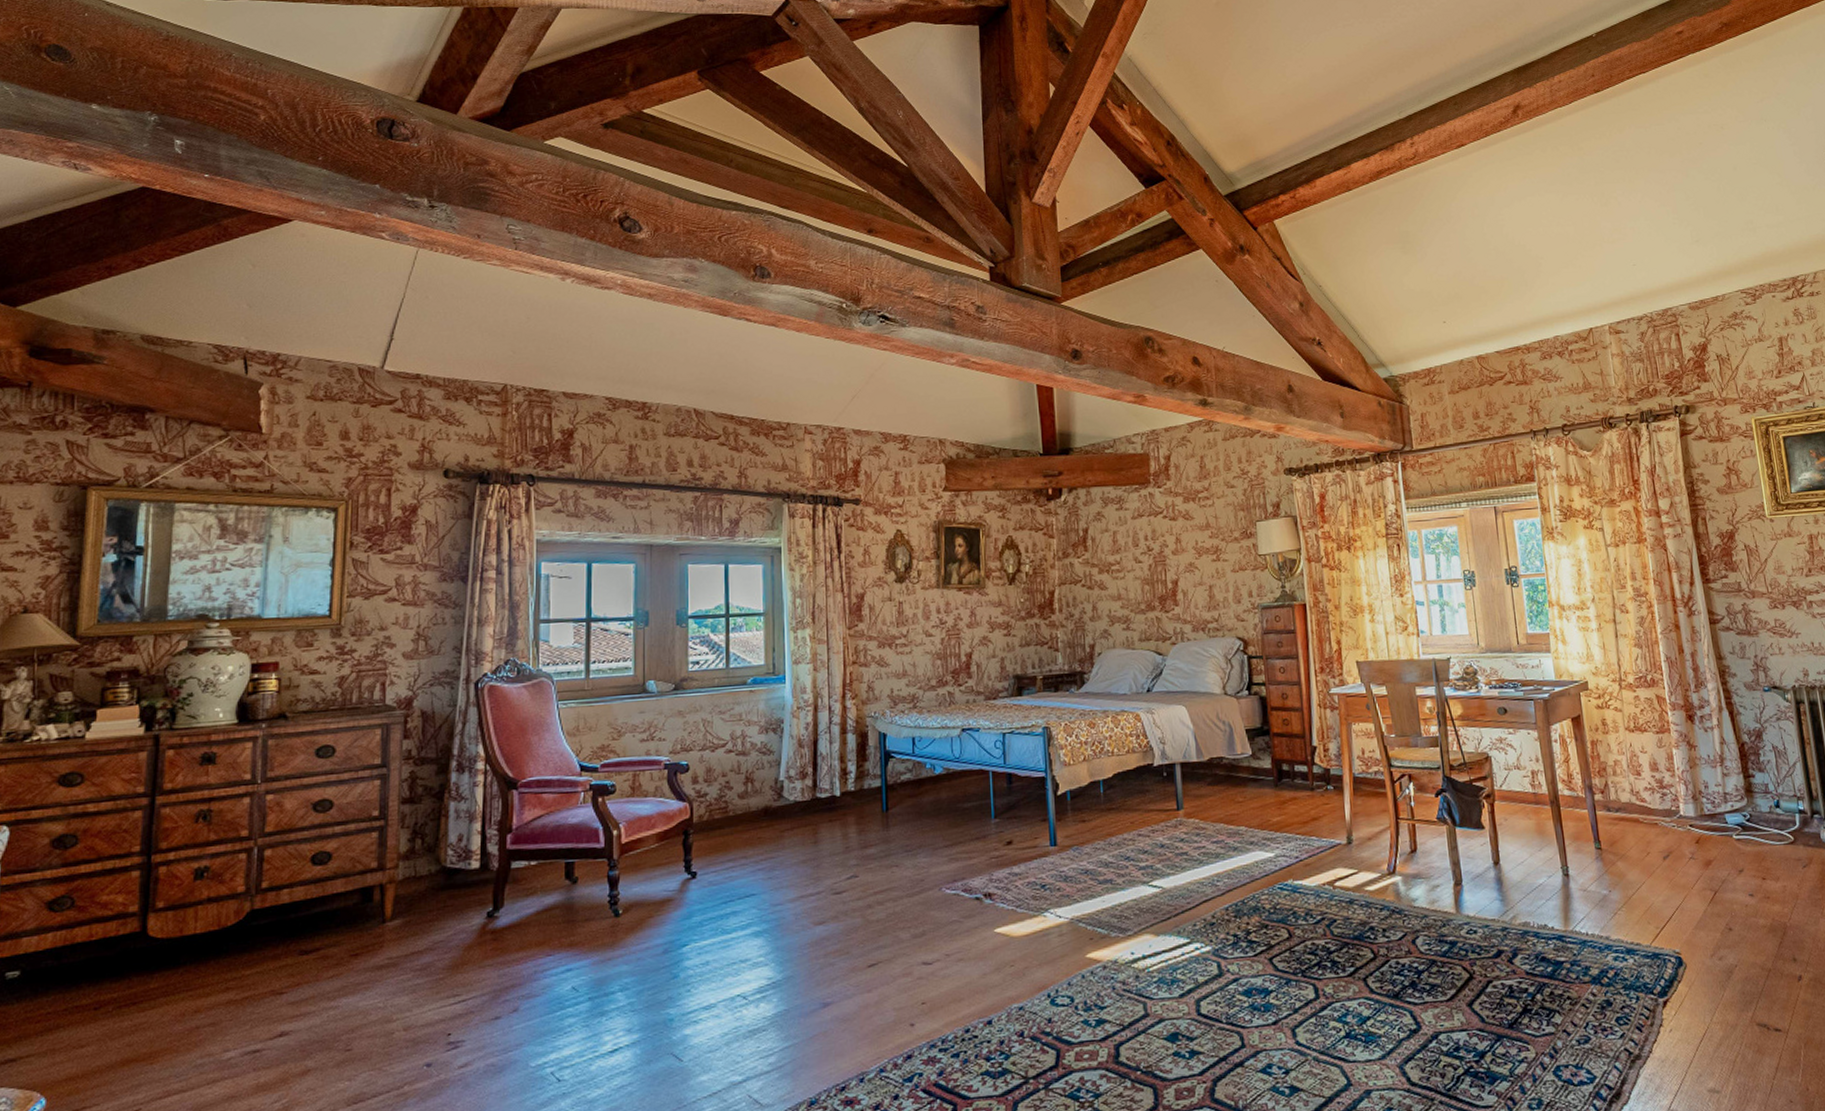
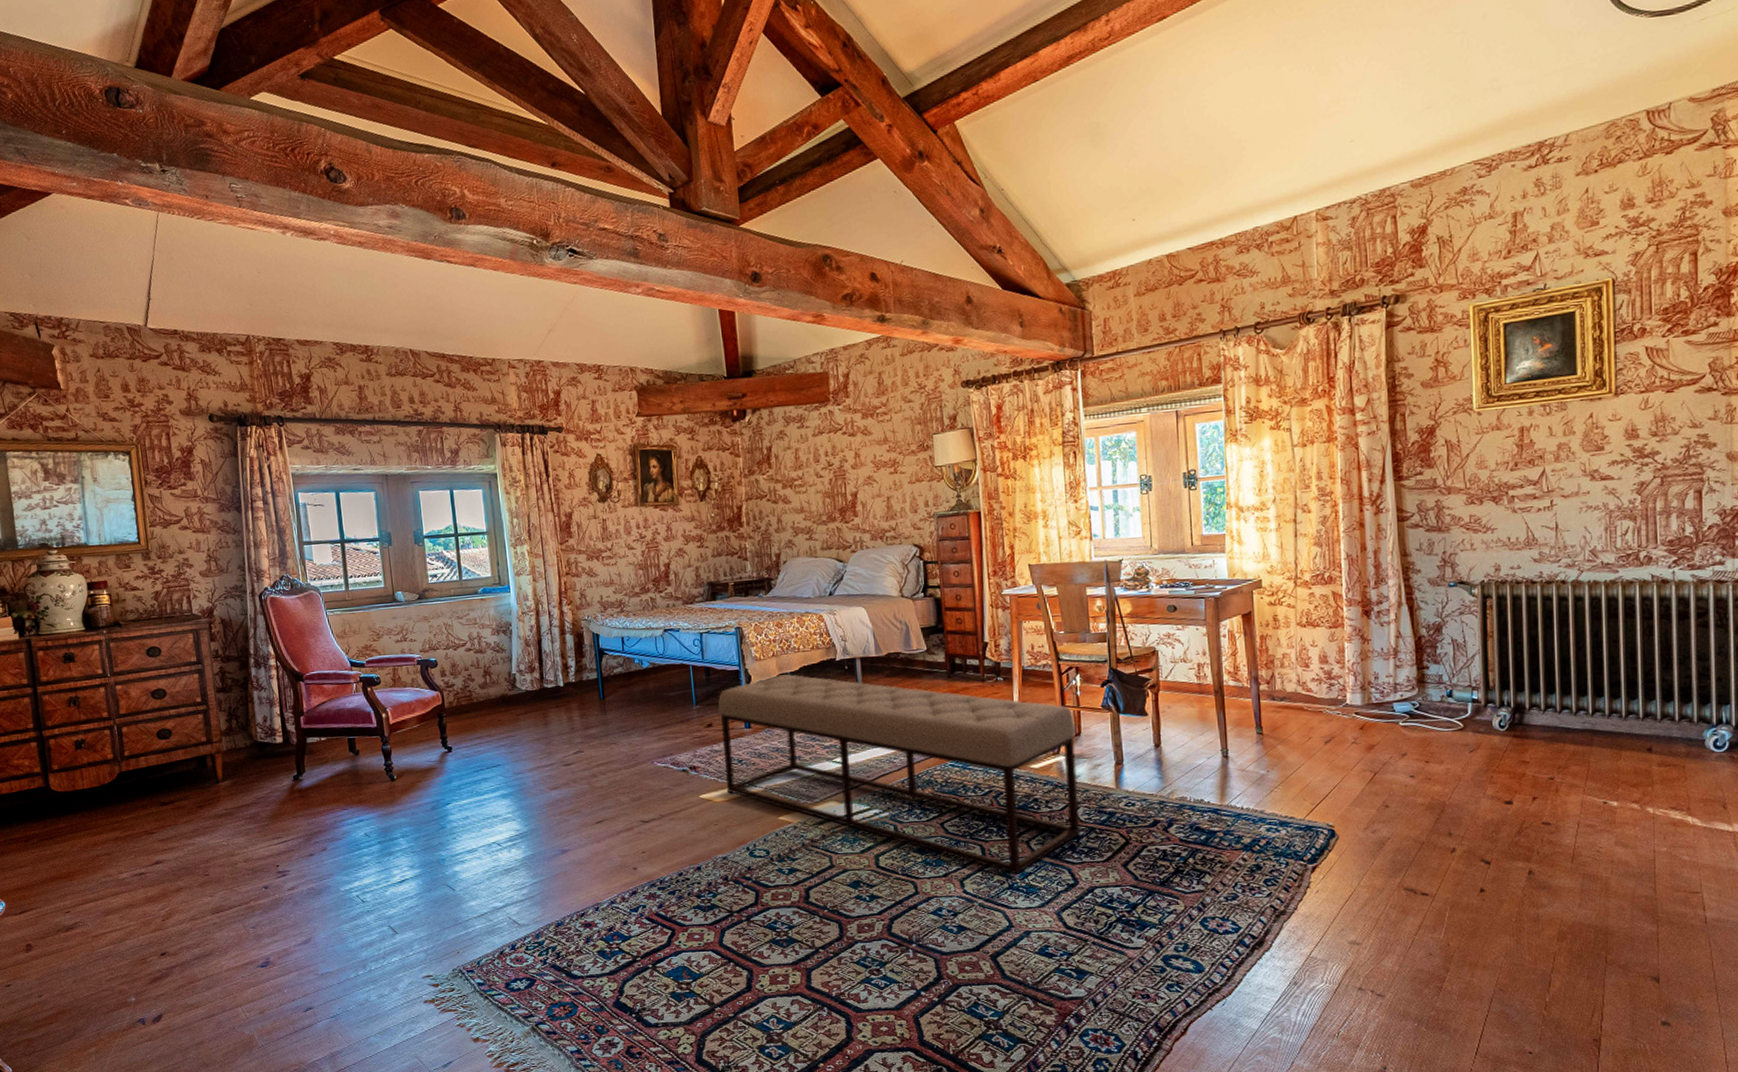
bench: none [1020,782,1421,1020] -> present [718,674,1081,875]

